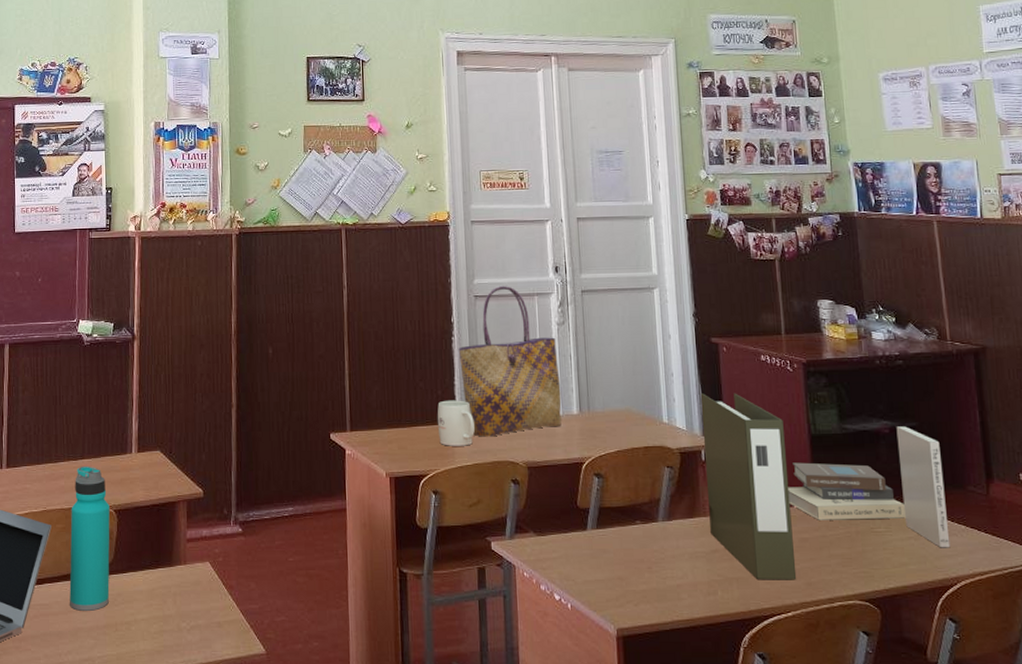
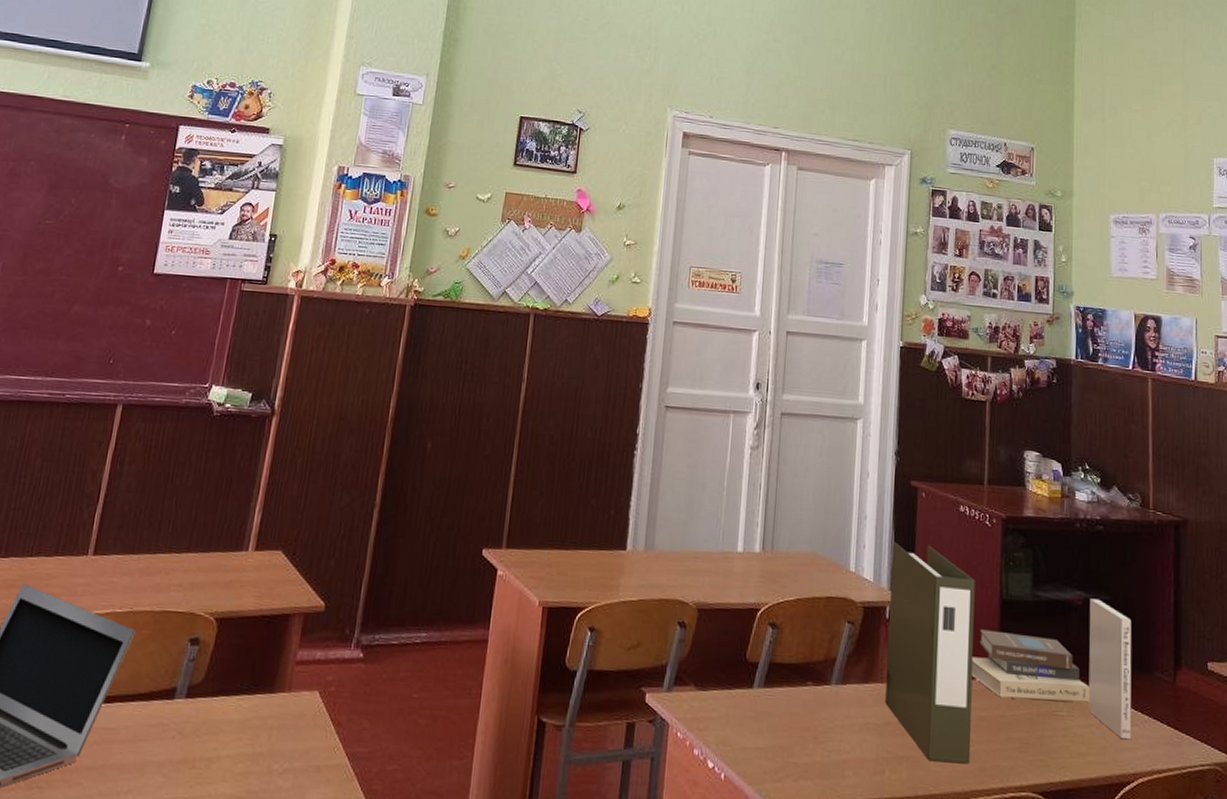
water bottle: present [69,466,110,612] -> none [141,560,211,742]
mug: present [437,400,475,446] -> none [604,522,646,578]
tote bag: present [458,285,562,437] -> none [638,397,747,570]

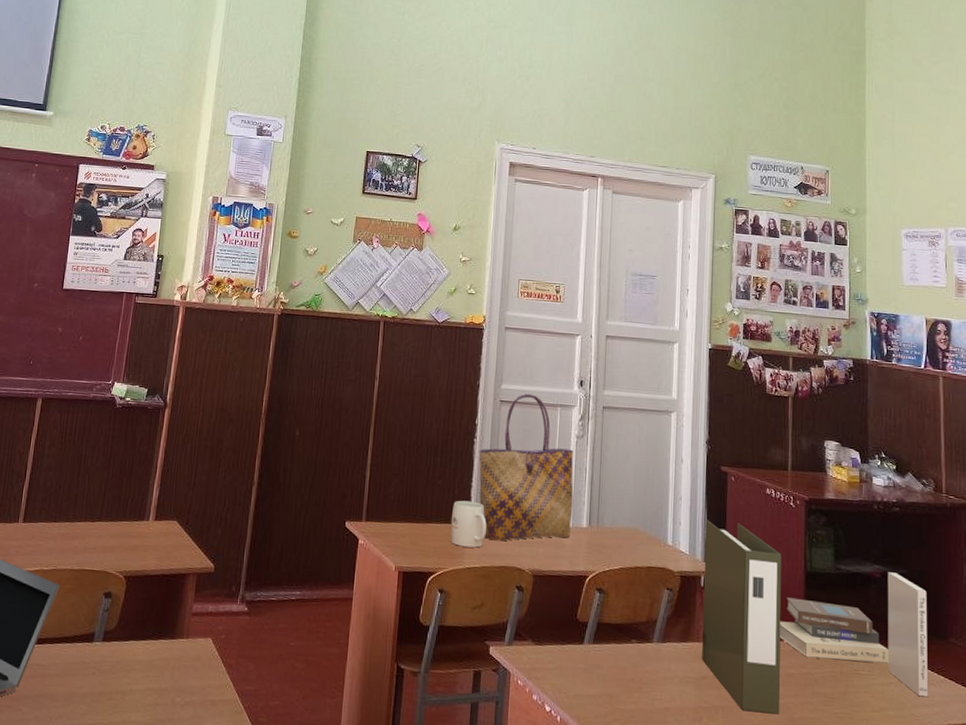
mug: none [604,522,646,578] -> present [450,500,487,548]
tote bag: none [638,397,747,570] -> present [479,392,574,542]

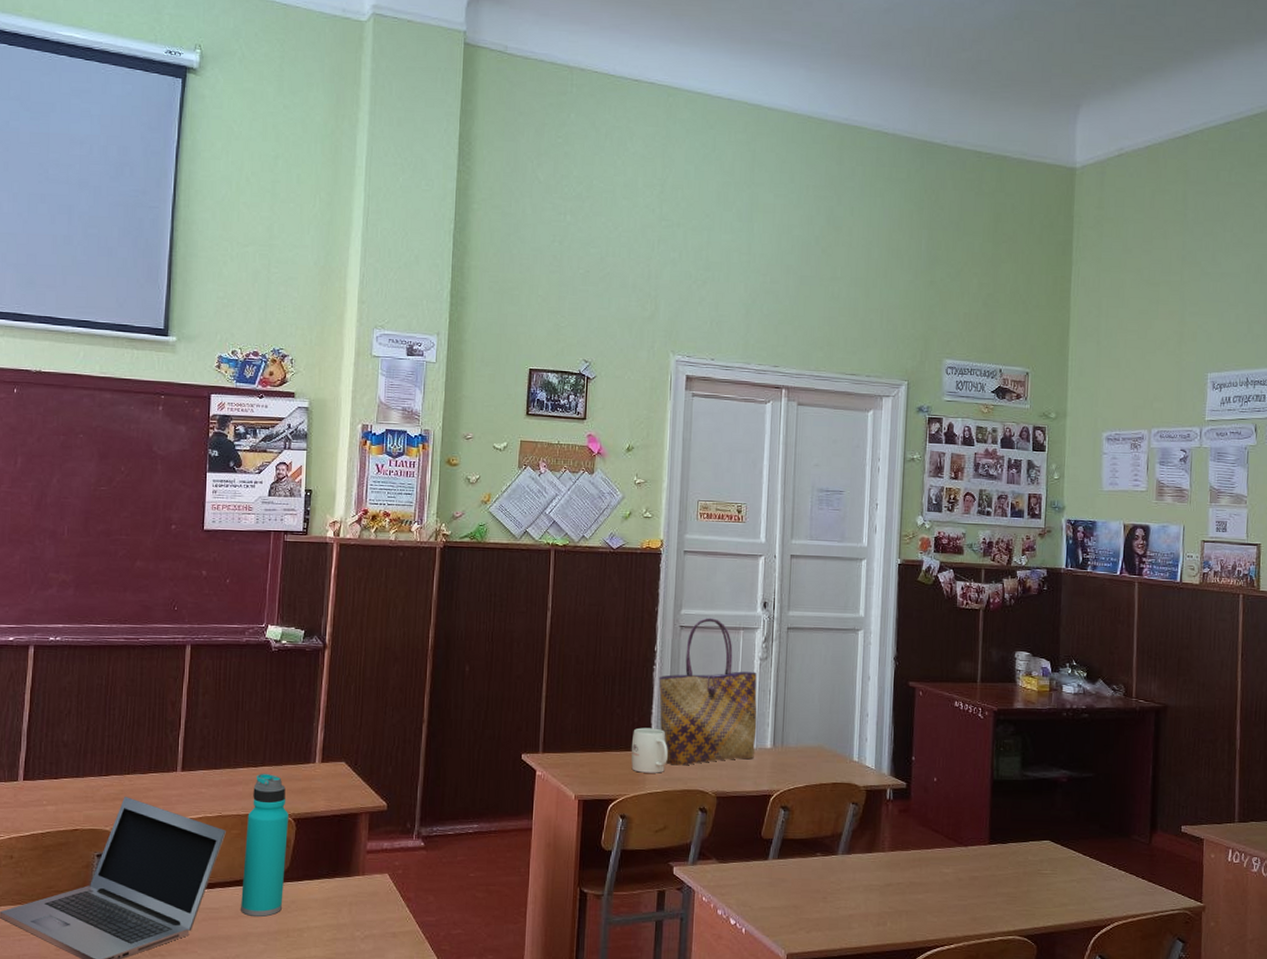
water bottle: none [67,528,120,677] -> present [241,773,288,917]
binder: present [702,519,782,715] -> none [887,734,968,915]
books: present [779,597,889,664] -> none [964,805,1072,862]
book: present [887,572,929,697] -> none [1070,776,1112,892]

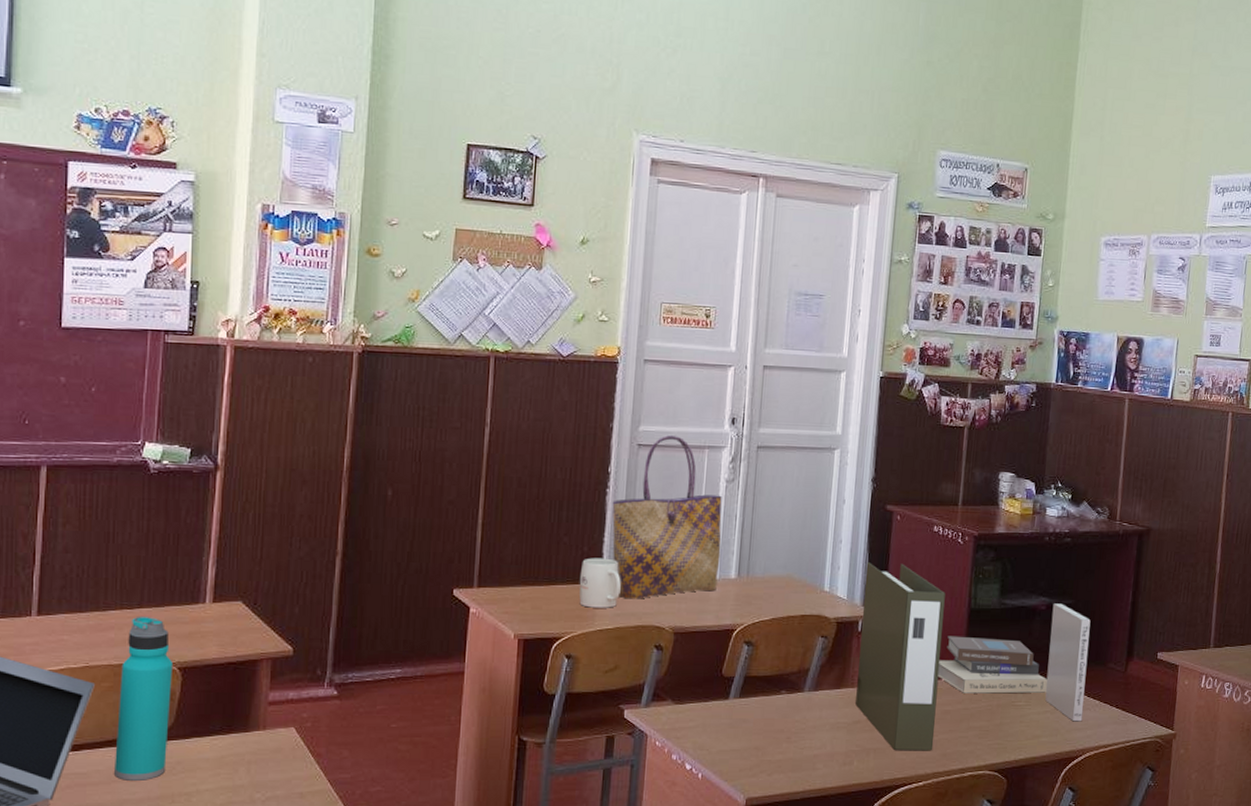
binder: none [887,734,968,915] -> present [855,561,946,751]
books: none [964,805,1072,862] -> present [938,636,1048,694]
book: none [1070,776,1112,892] -> present [1044,603,1091,722]

